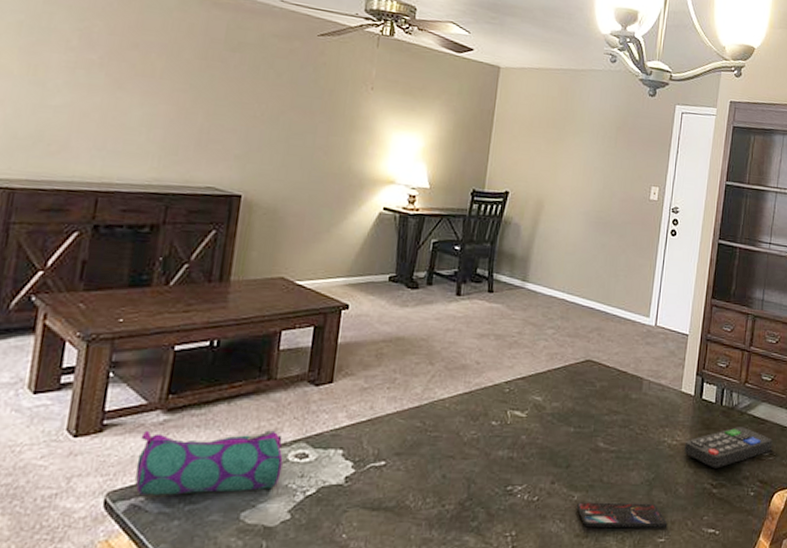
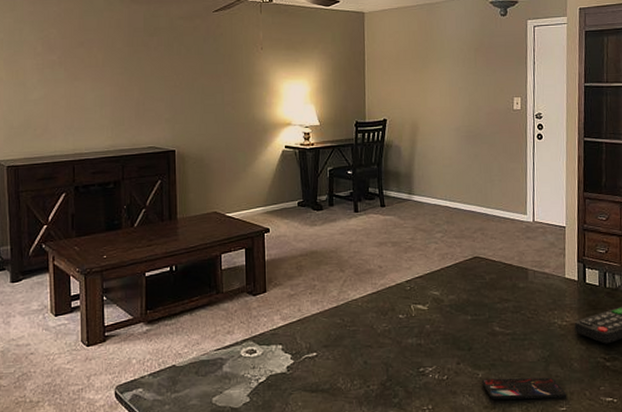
pencil case: present [135,430,283,495] -> none [132,333,238,387]

